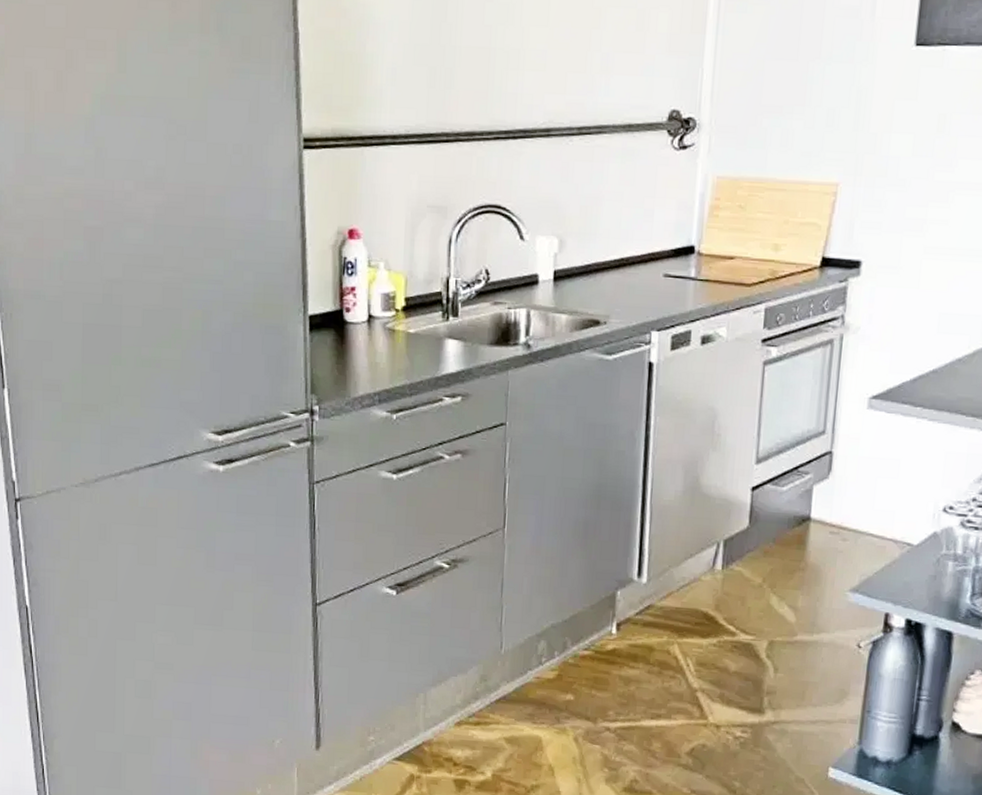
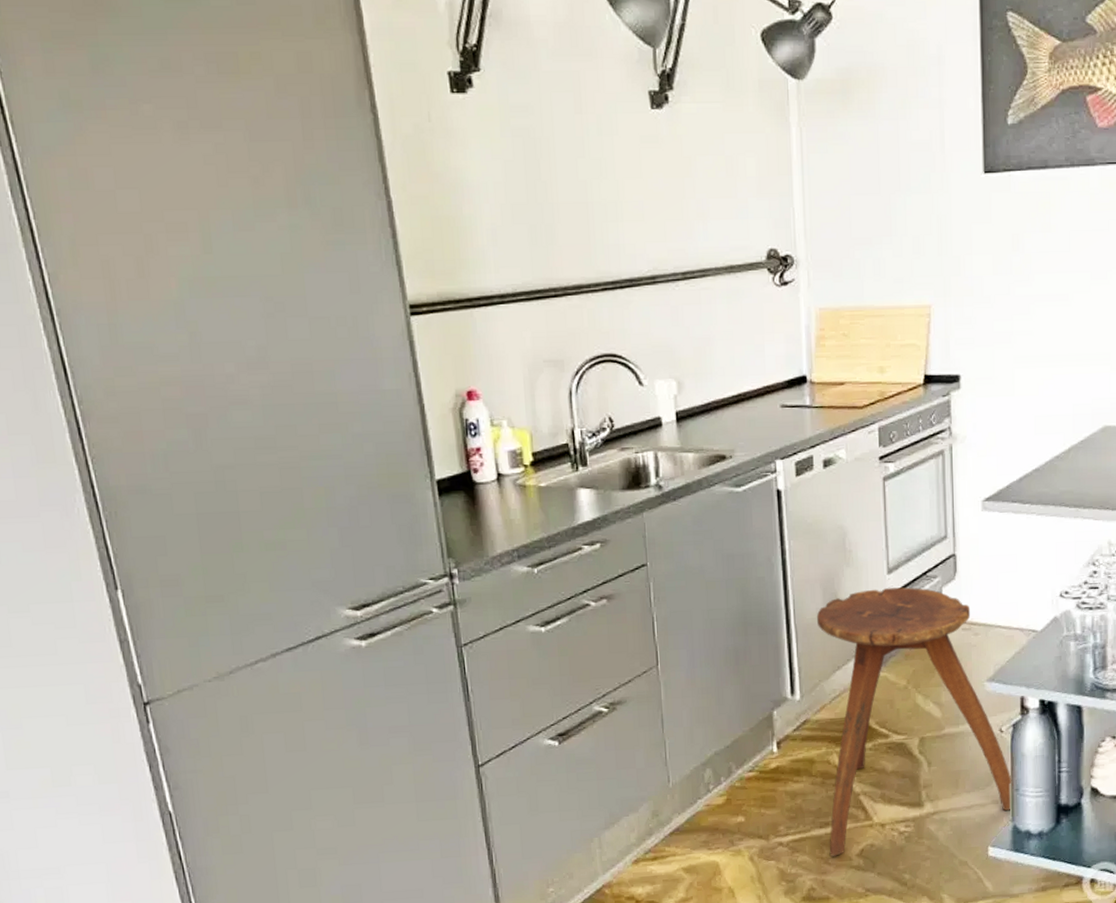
stool: none [657,478,865,751] -> present [816,587,1013,857]

